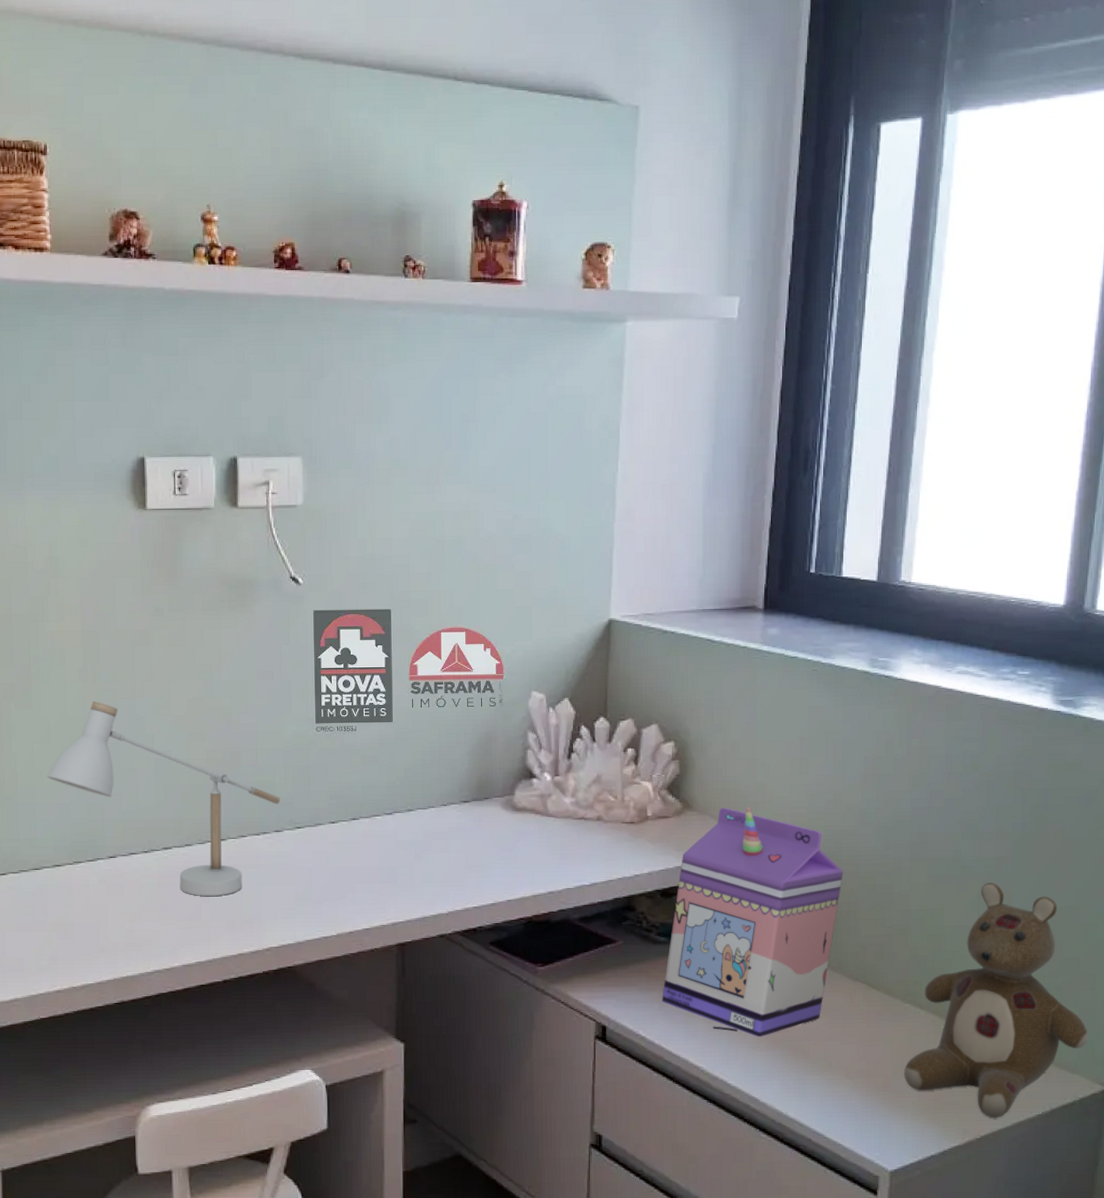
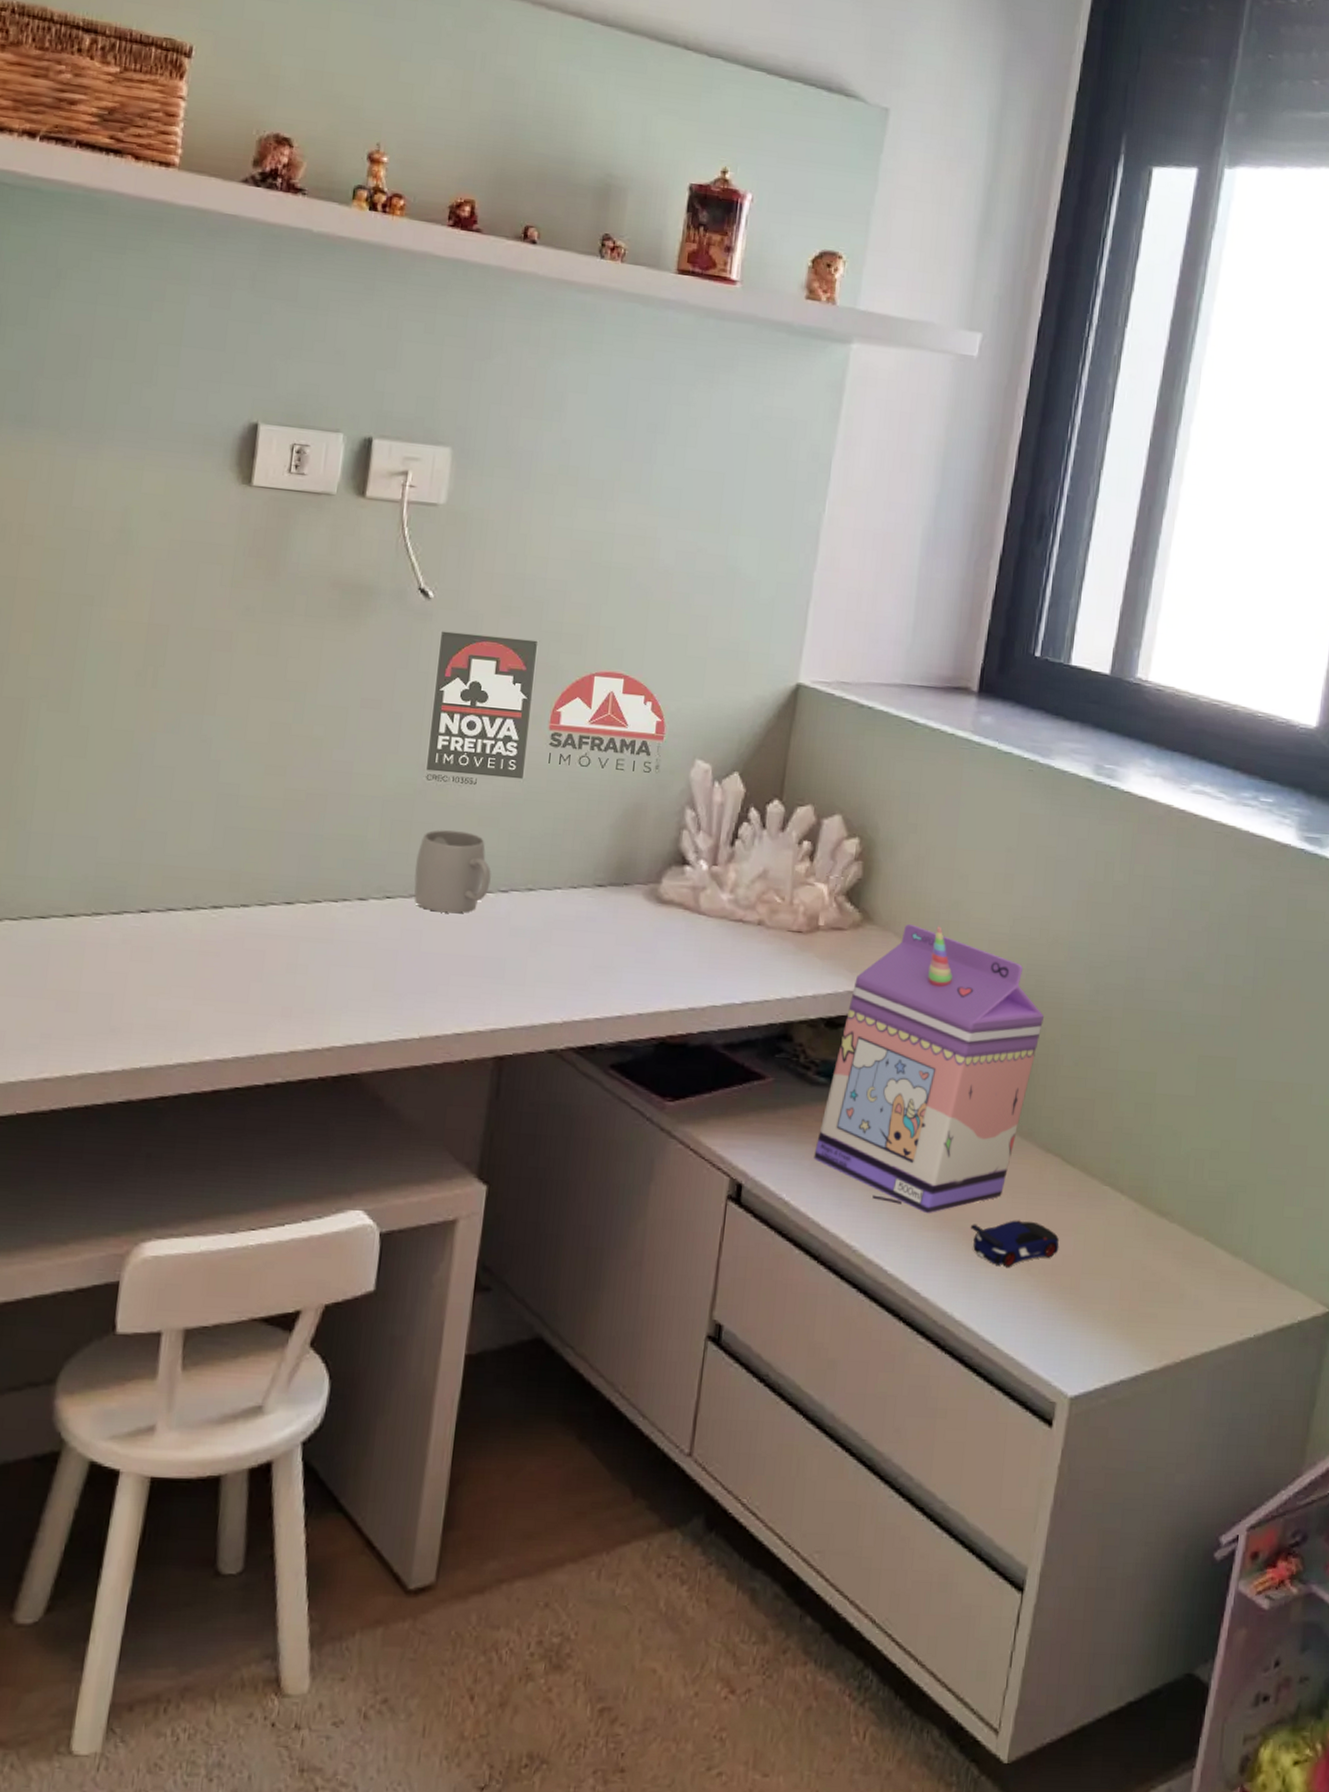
desk lamp: present [47,701,280,897] -> none [75,711,370,975]
mug: none [317,769,377,835] -> present [414,829,491,914]
toy car: none [796,1036,872,1074] -> present [970,1220,1060,1267]
stuffed bear: present [904,882,1089,1118] -> none [1096,1045,1314,1338]

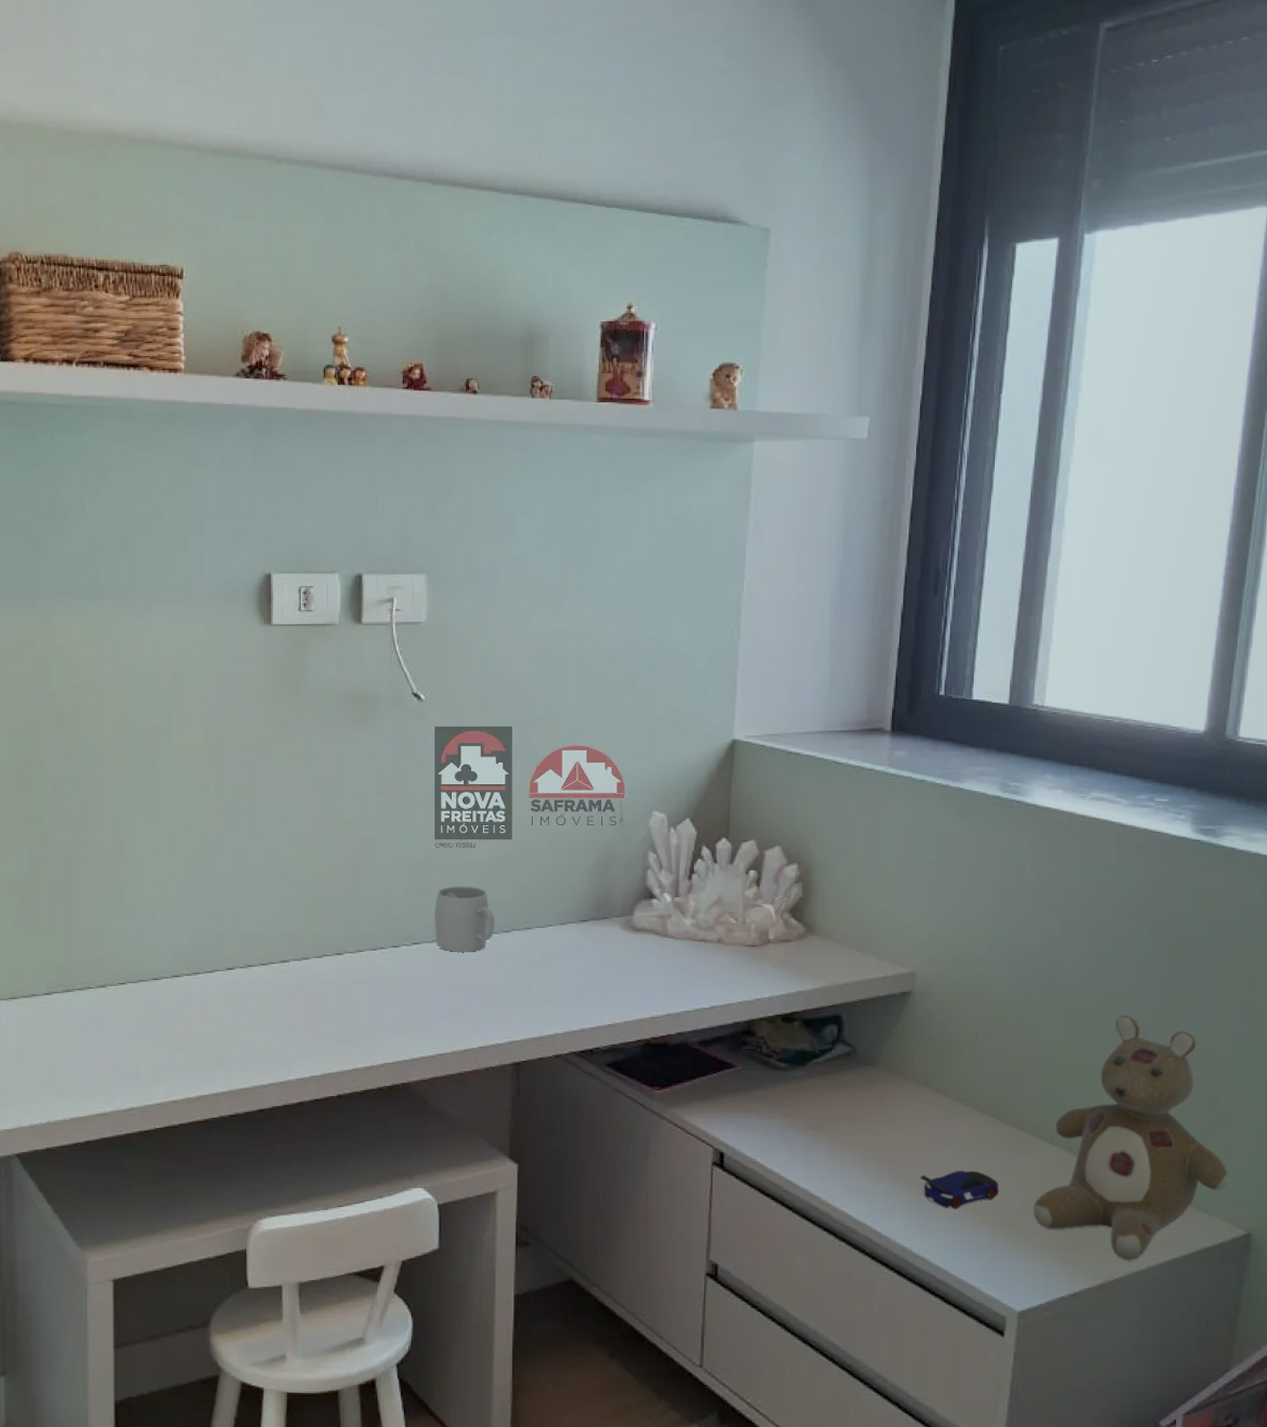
milk carton: present [814,923,1044,1214] -> none [782,932,971,1169]
stuffed bear: none [1096,1045,1314,1338] -> present [1033,1015,1229,1260]

